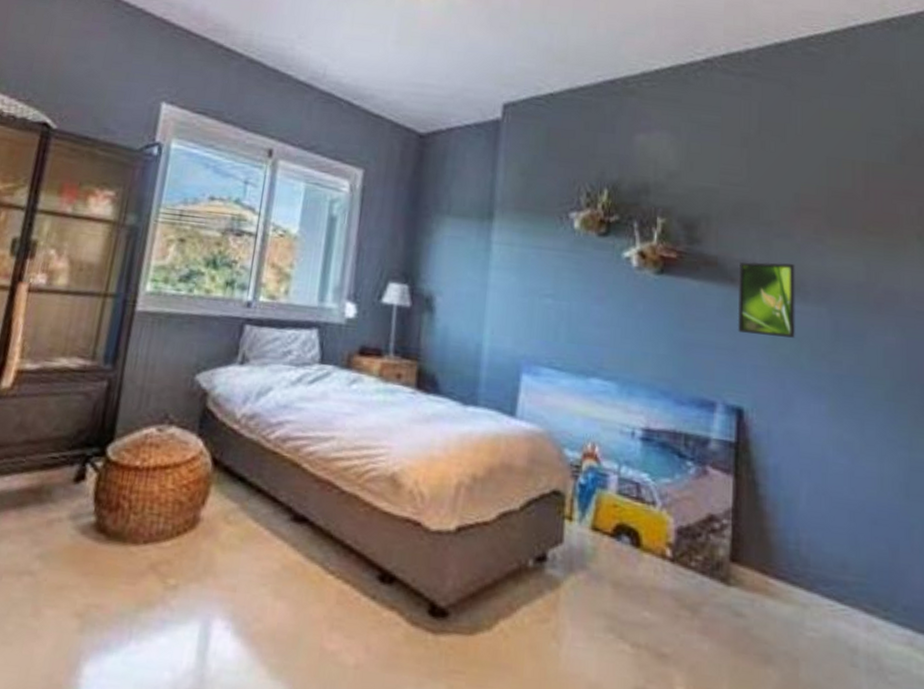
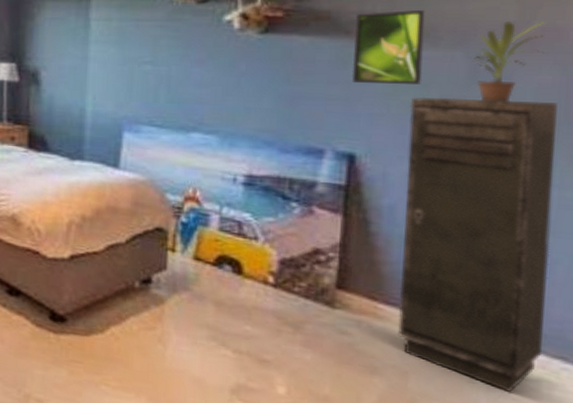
storage cabinet: none [787,350,910,675] -> present [398,96,557,392]
potted plant: none [834,281,891,361] -> present [472,20,549,102]

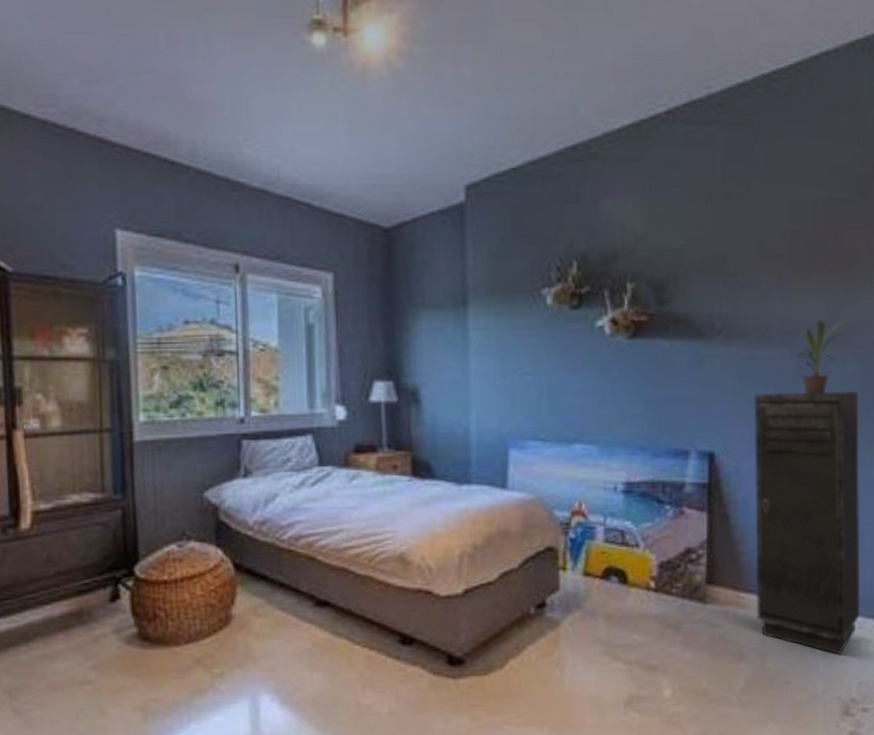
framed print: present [351,10,425,84] -> none [706,312,762,384]

